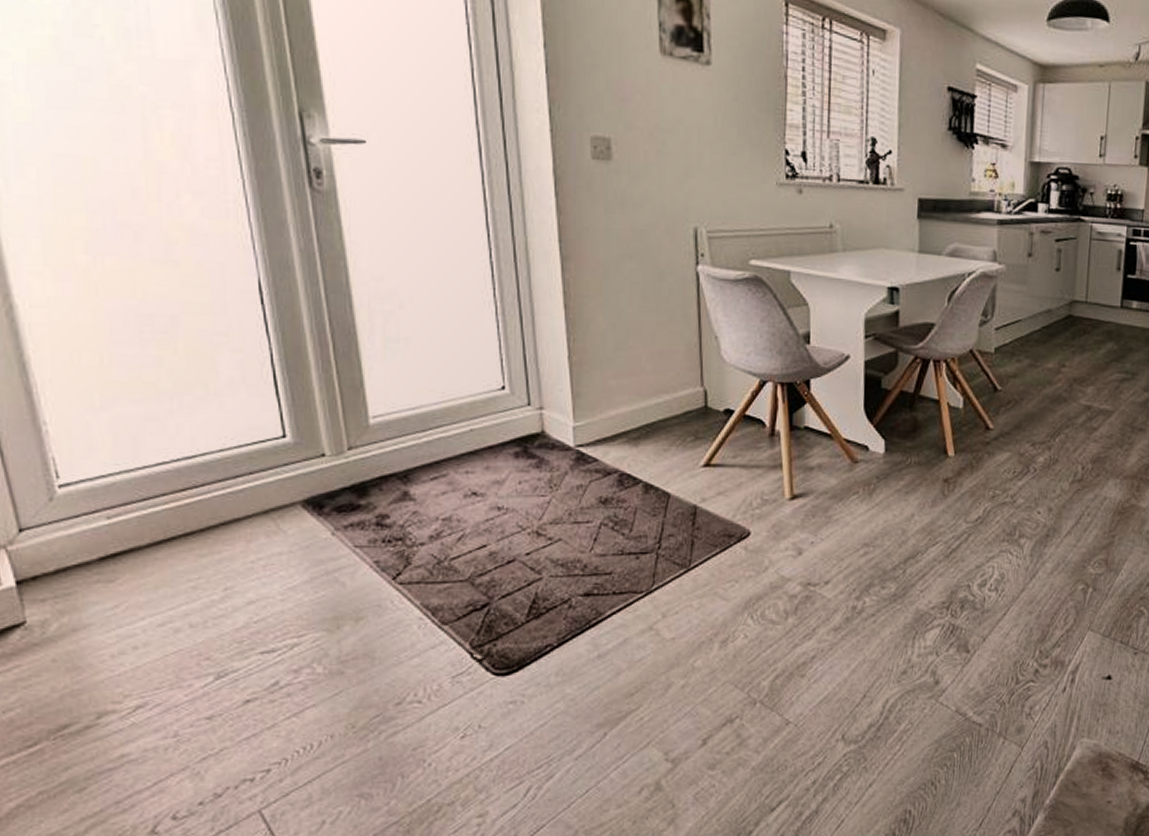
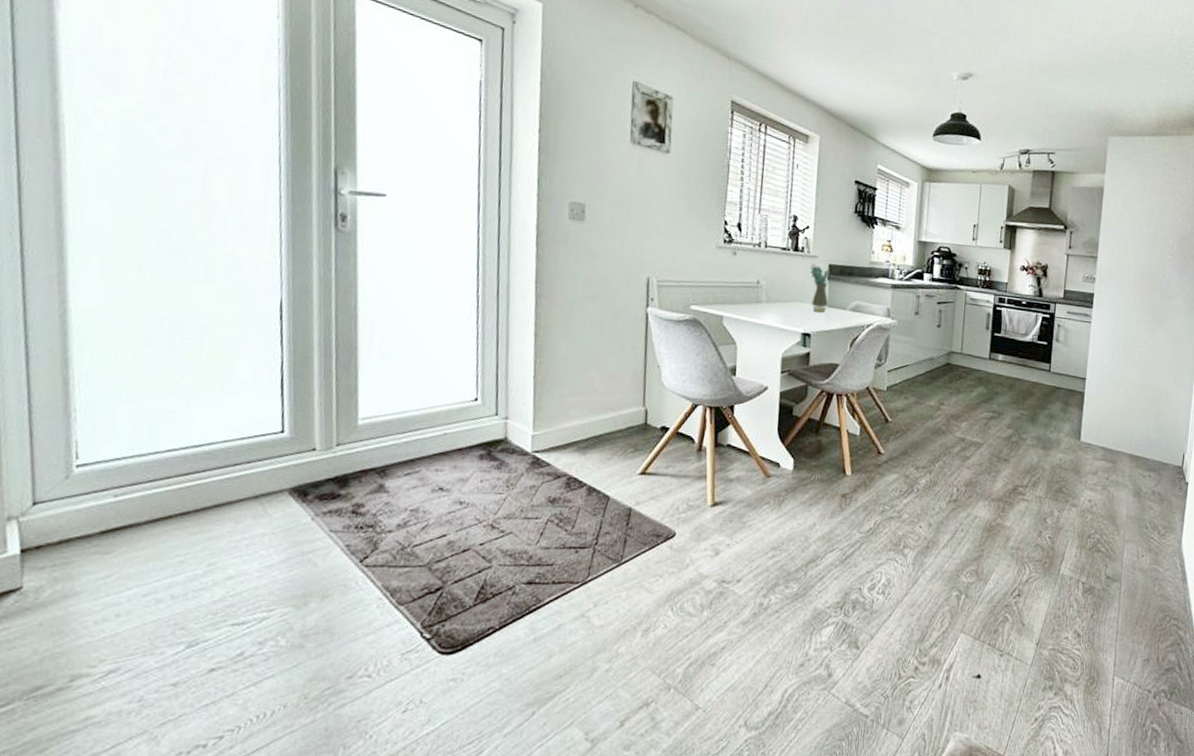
vase: none [895,199,920,261] -> present [810,263,829,313]

